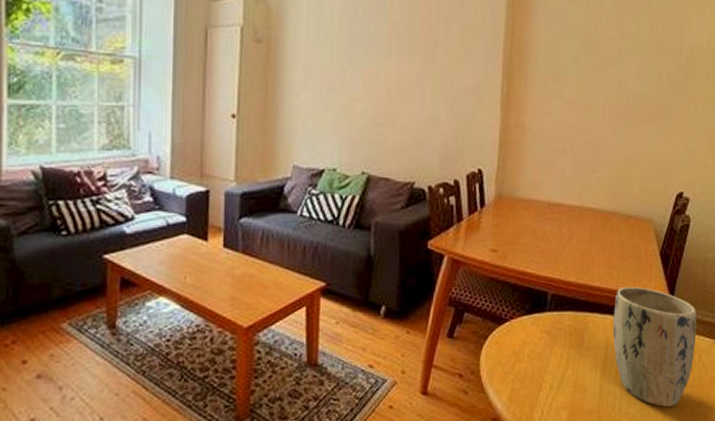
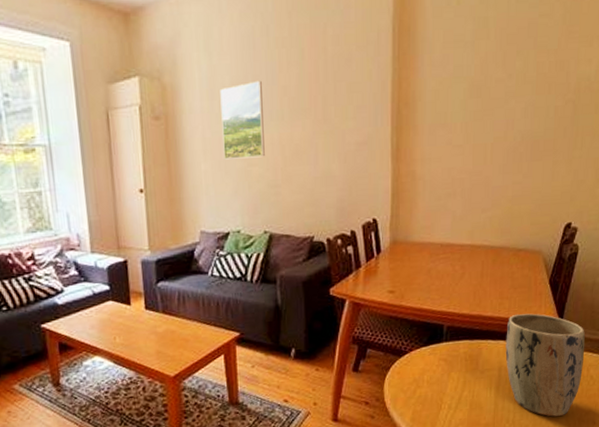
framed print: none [326,13,372,93] -> present [220,80,265,160]

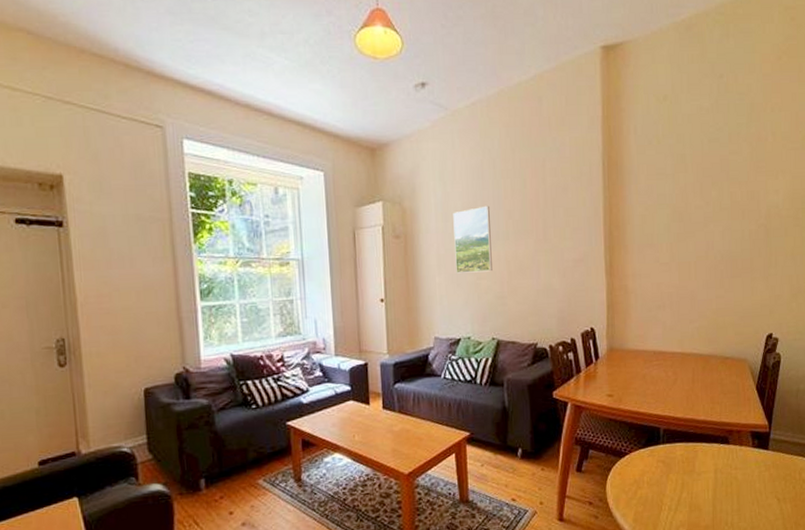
plant pot: present [505,313,585,417] -> none [719,418,795,520]

